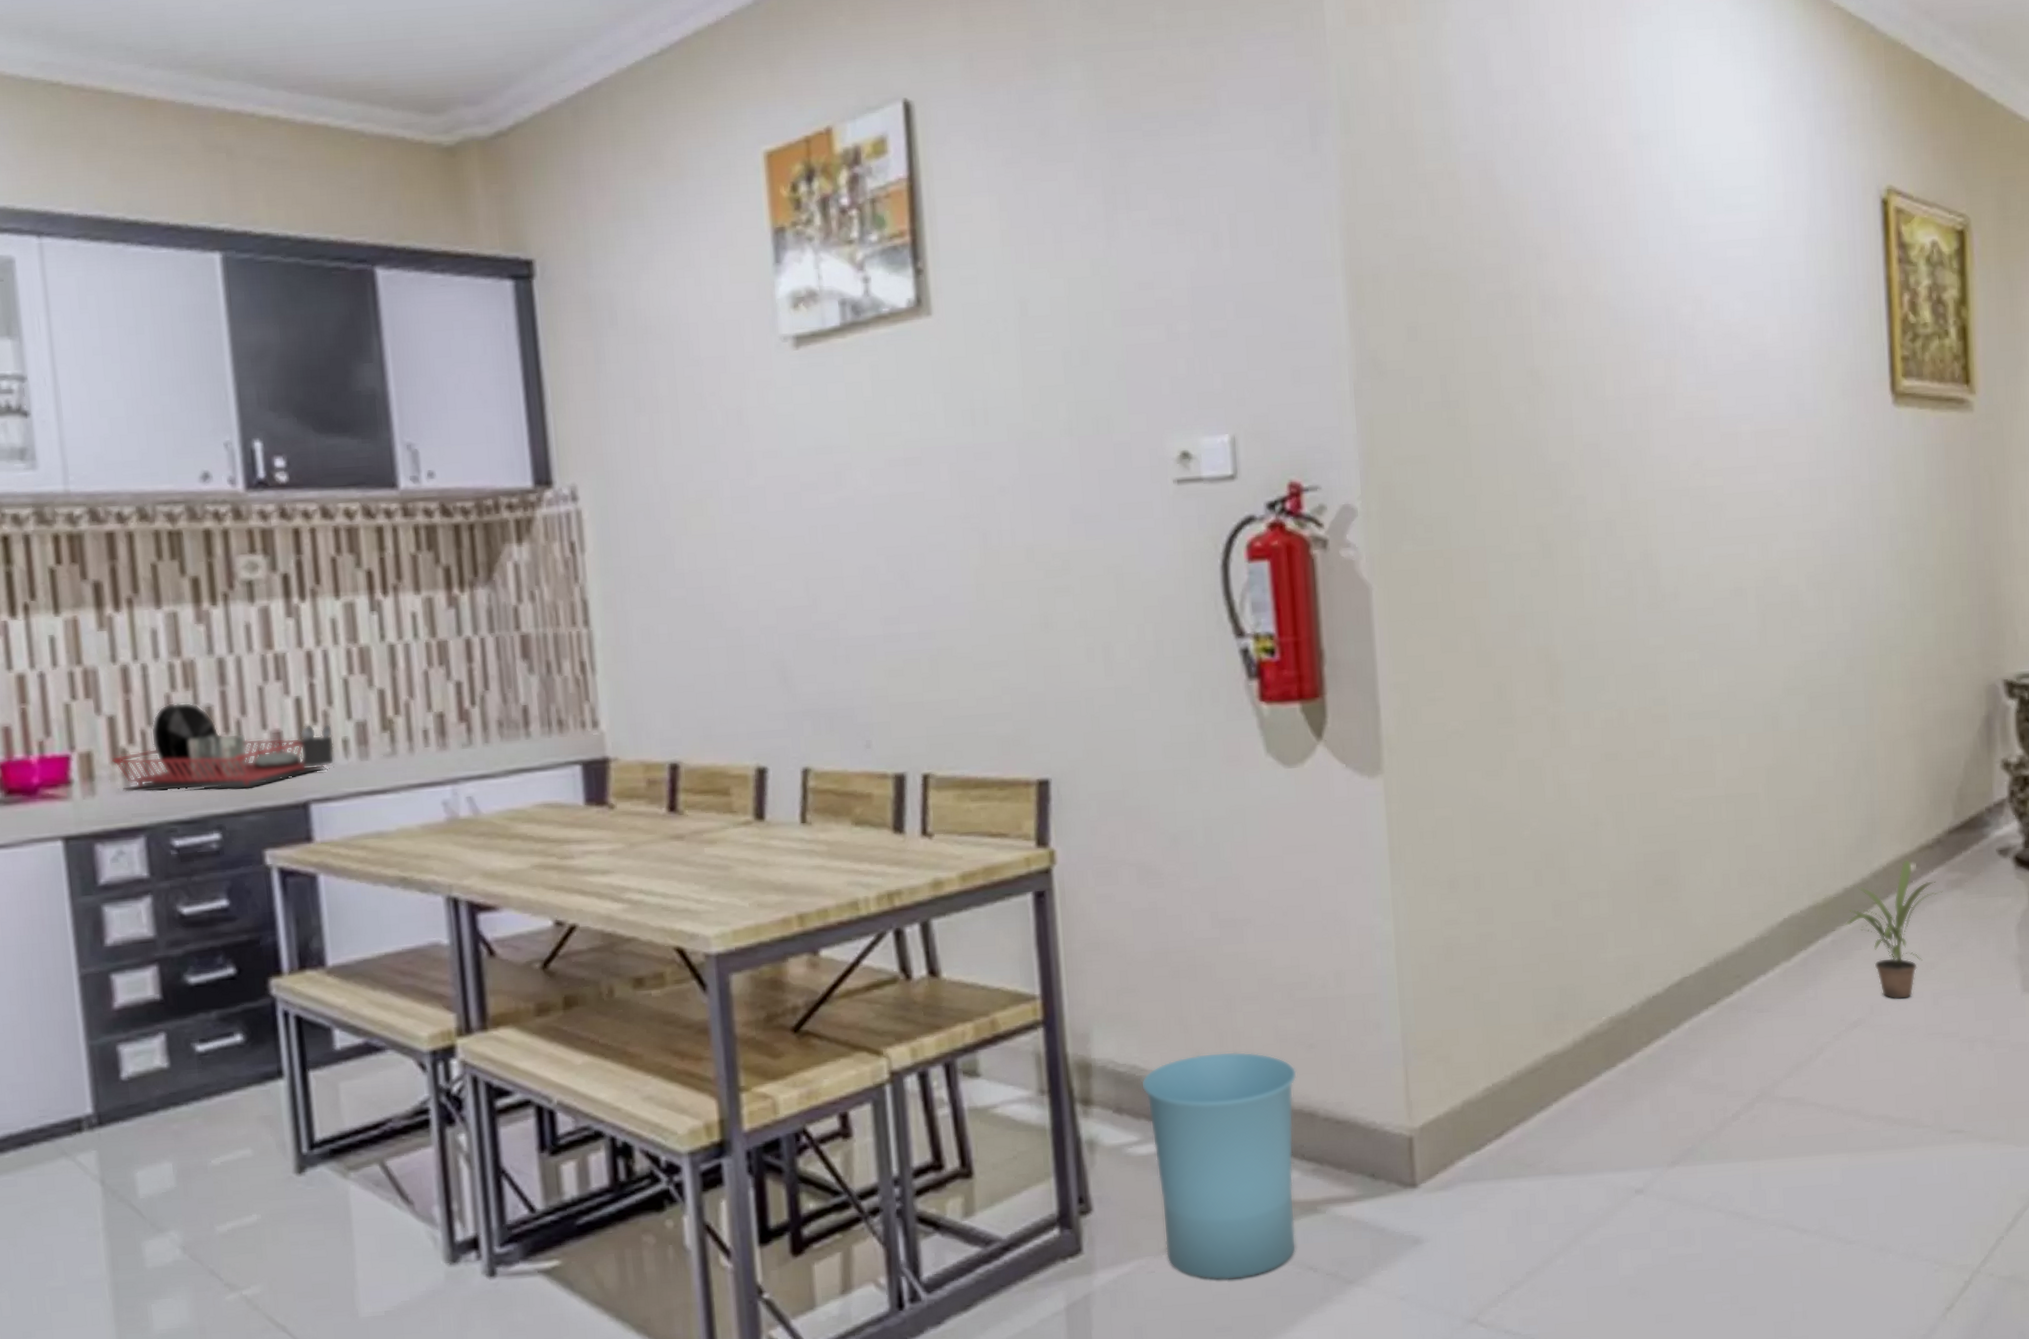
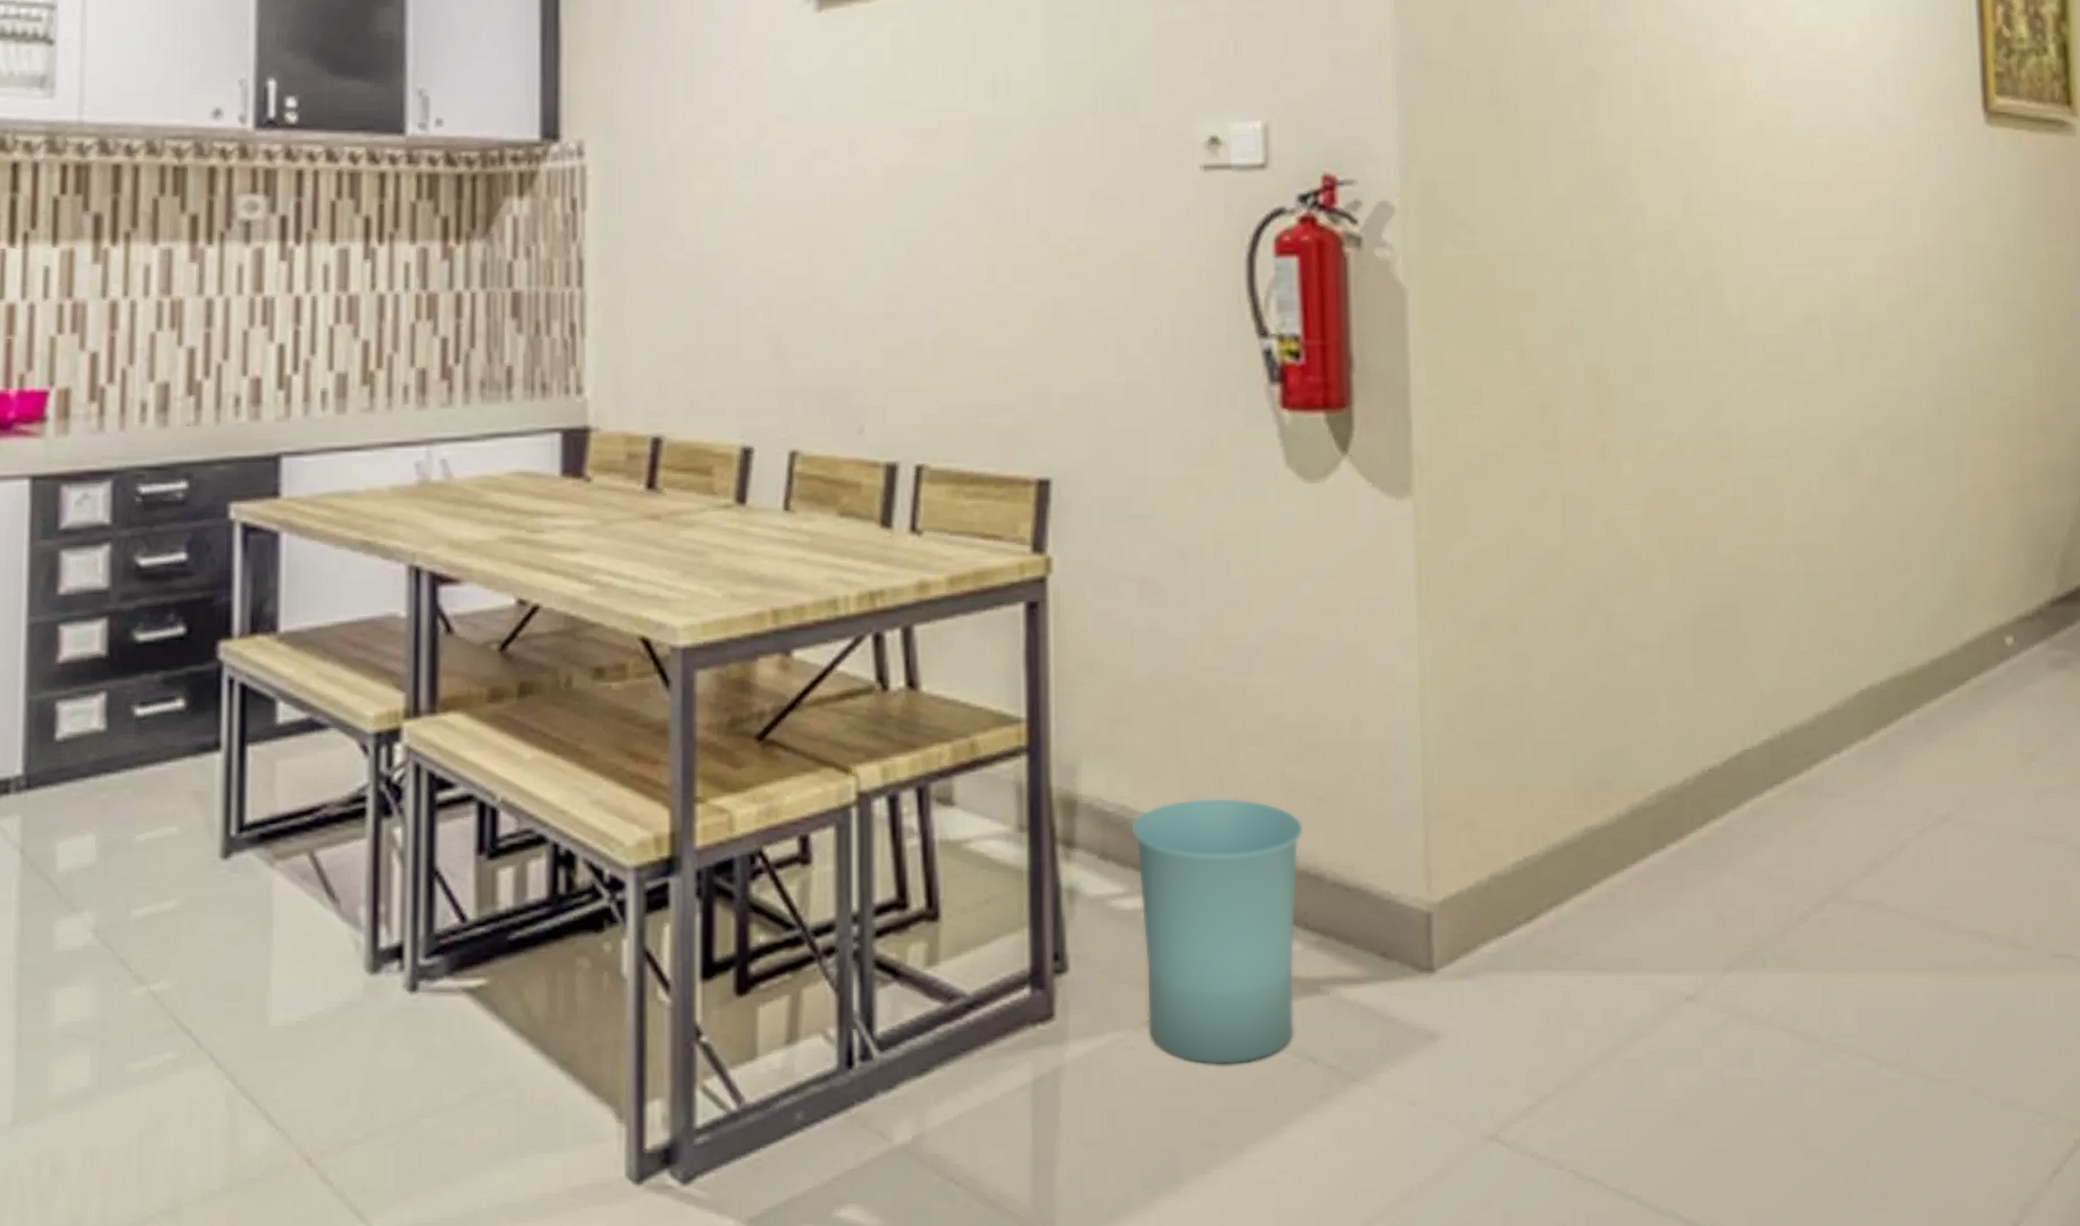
dish rack: present [111,702,335,792] -> none [89,342,313,438]
potted plant: present [1845,859,1943,999] -> none [1932,631,2045,793]

